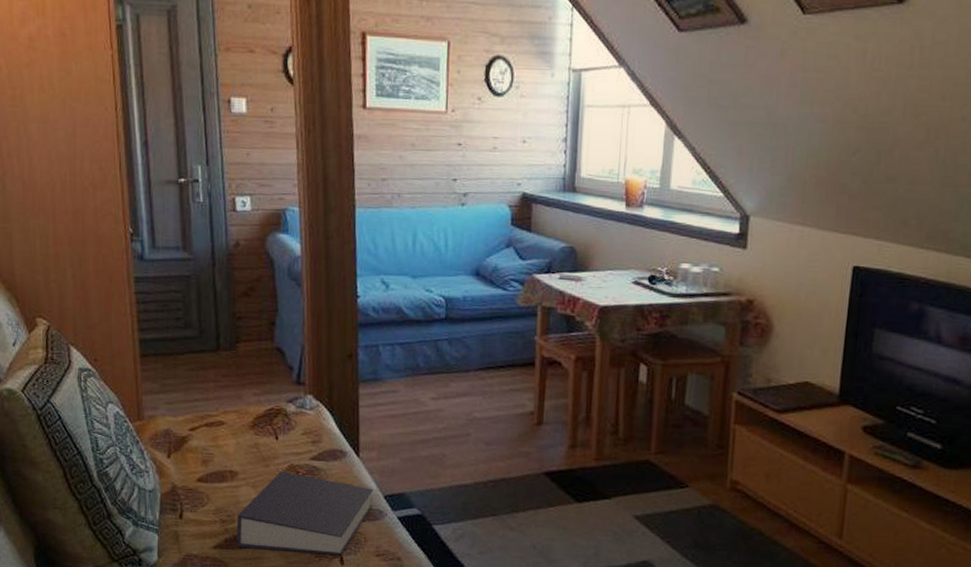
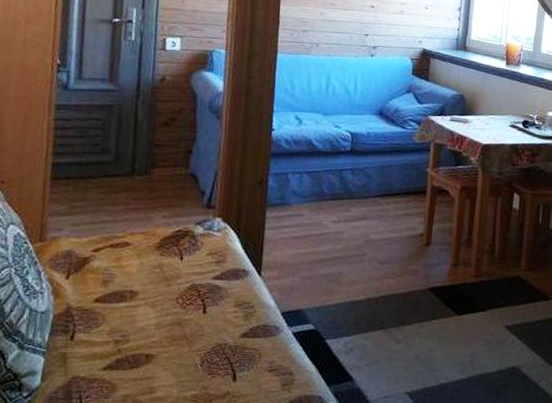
book: present [237,471,373,555] -> none [128,290,271,372]

